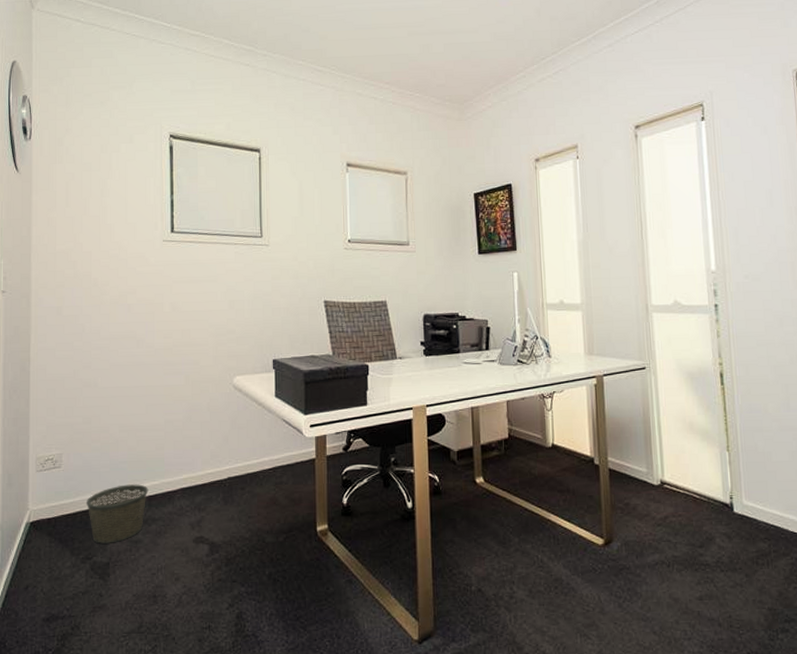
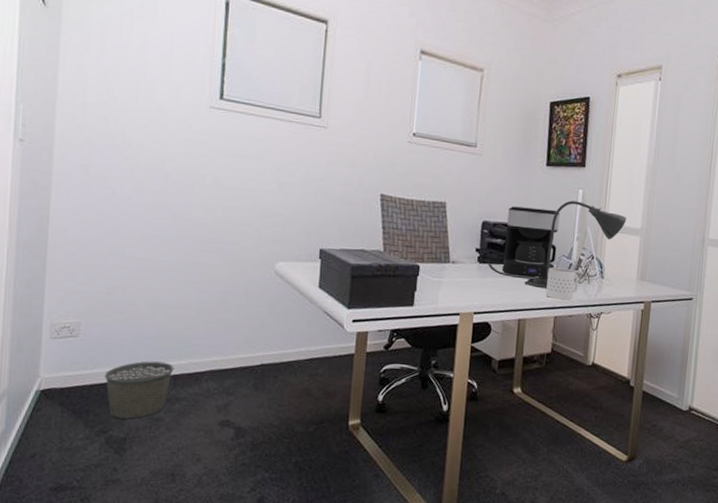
coffee maker: none [430,295,523,367] -> present [484,206,576,280]
desk lamp: none [473,284,565,374] -> present [525,200,627,289]
mug: none [494,351,526,383] -> present [546,267,579,300]

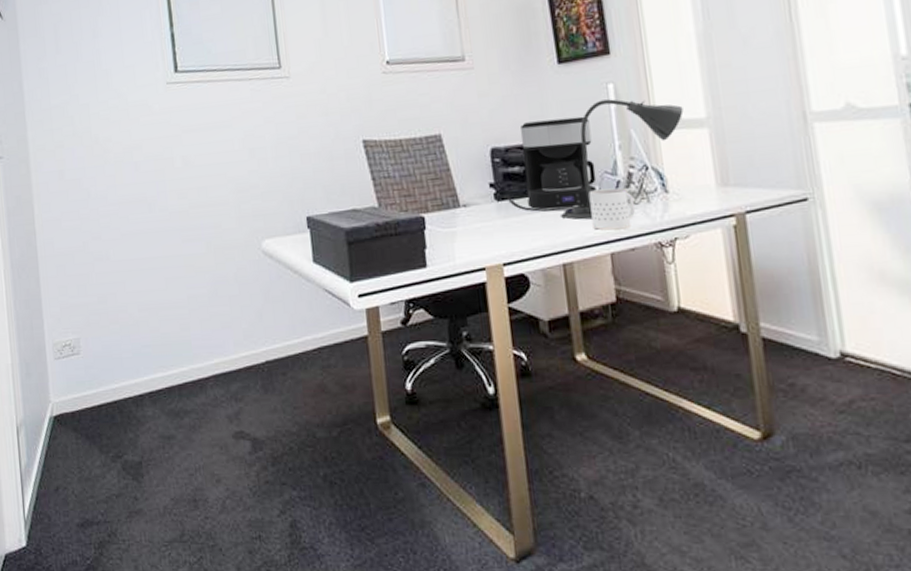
basket: present [104,361,174,419] -> none [110,371,177,440]

